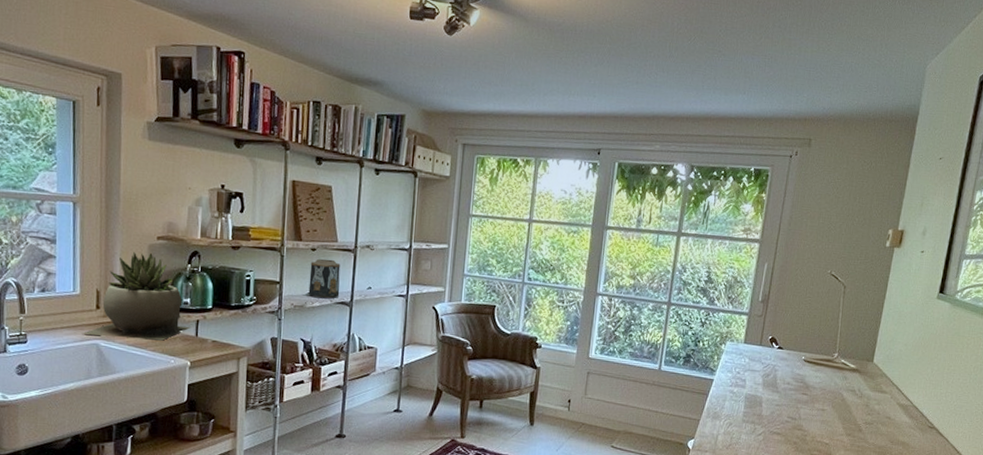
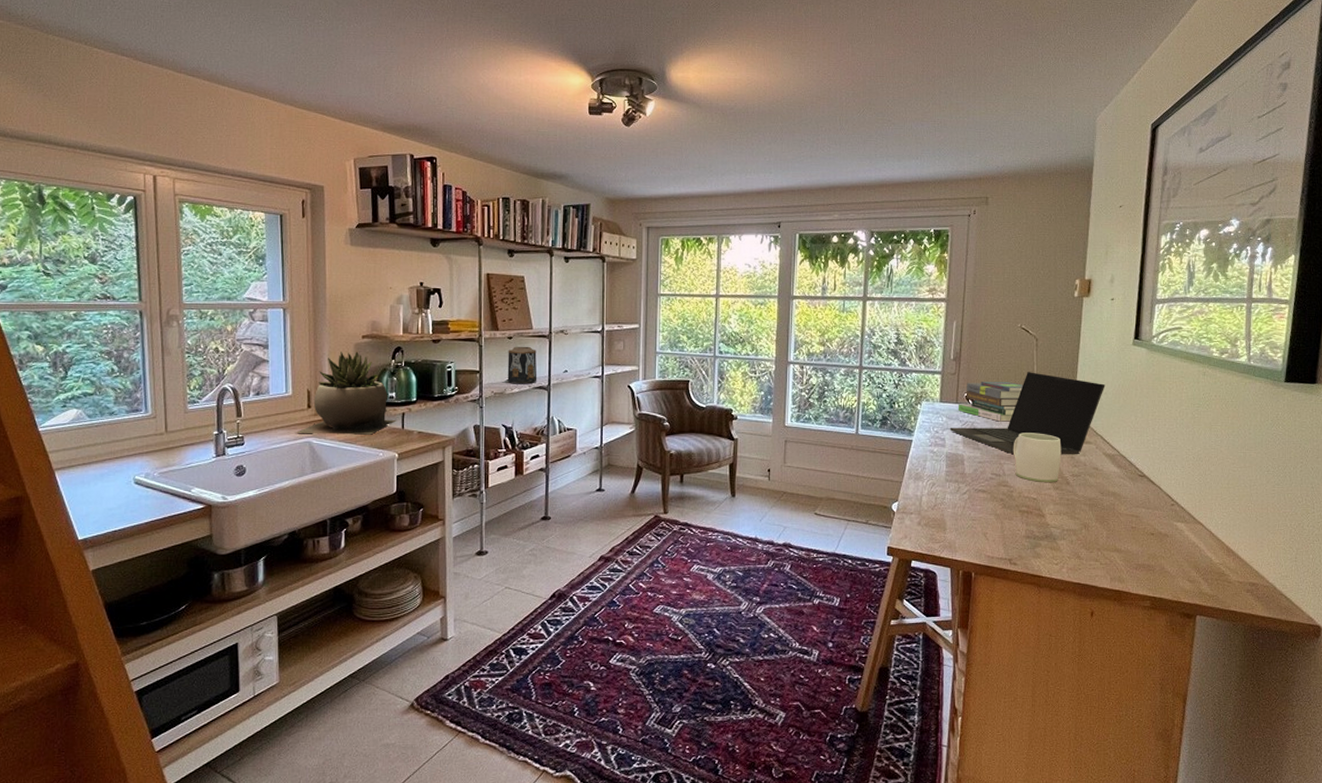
laptop: none [751,319,907,403] -> present [949,372,1105,455]
books: none [761,325,827,367] -> present [958,382,1023,422]
mug: none [810,378,858,430] -> present [1013,433,1062,483]

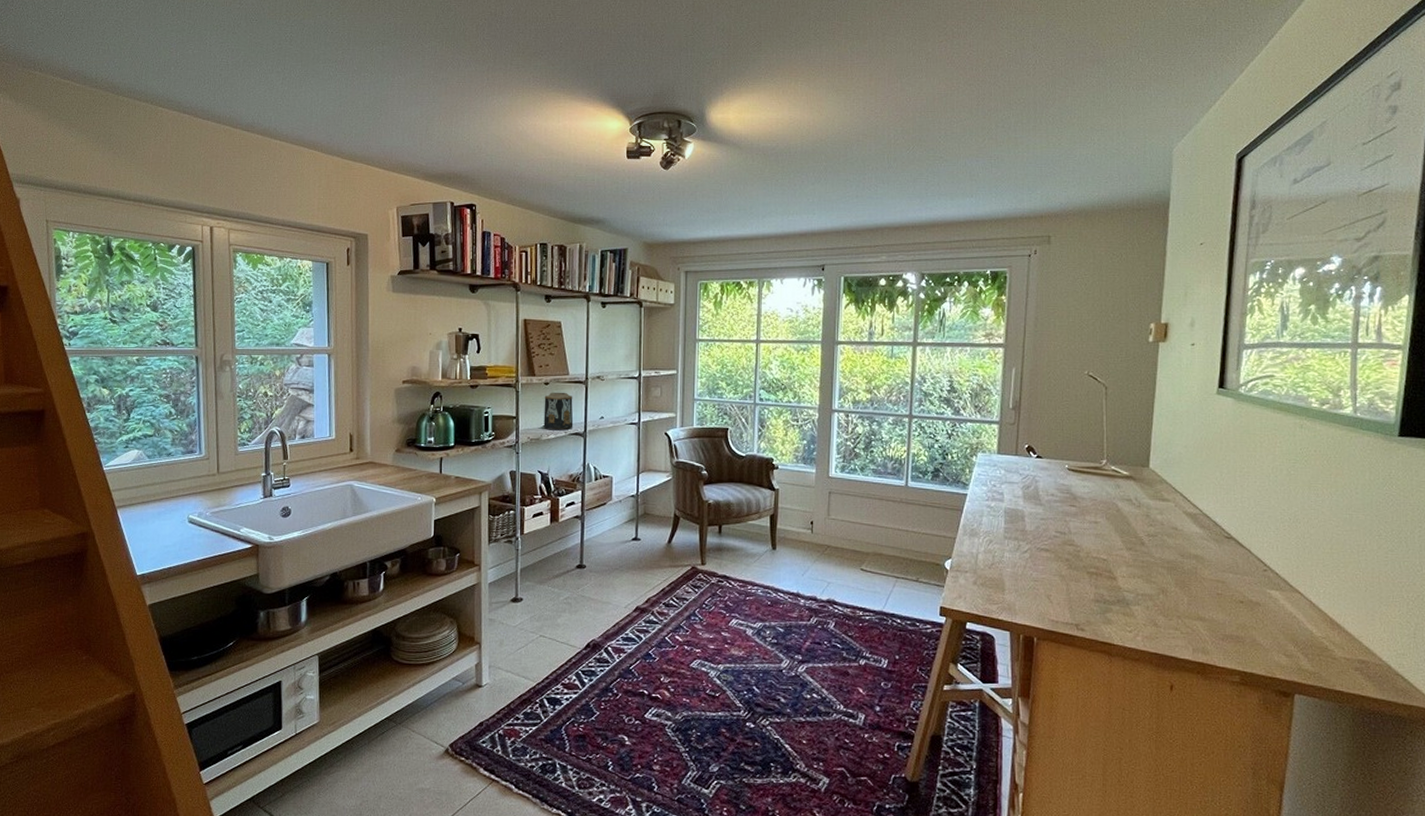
succulent plant: present [295,351,397,435] -> none [338,396,435,479]
laptop: present [949,372,1105,455] -> none [1008,422,1185,512]
books: present [958,382,1023,422] -> none [1017,433,1090,476]
mug: present [1013,433,1062,483] -> none [1079,488,1135,543]

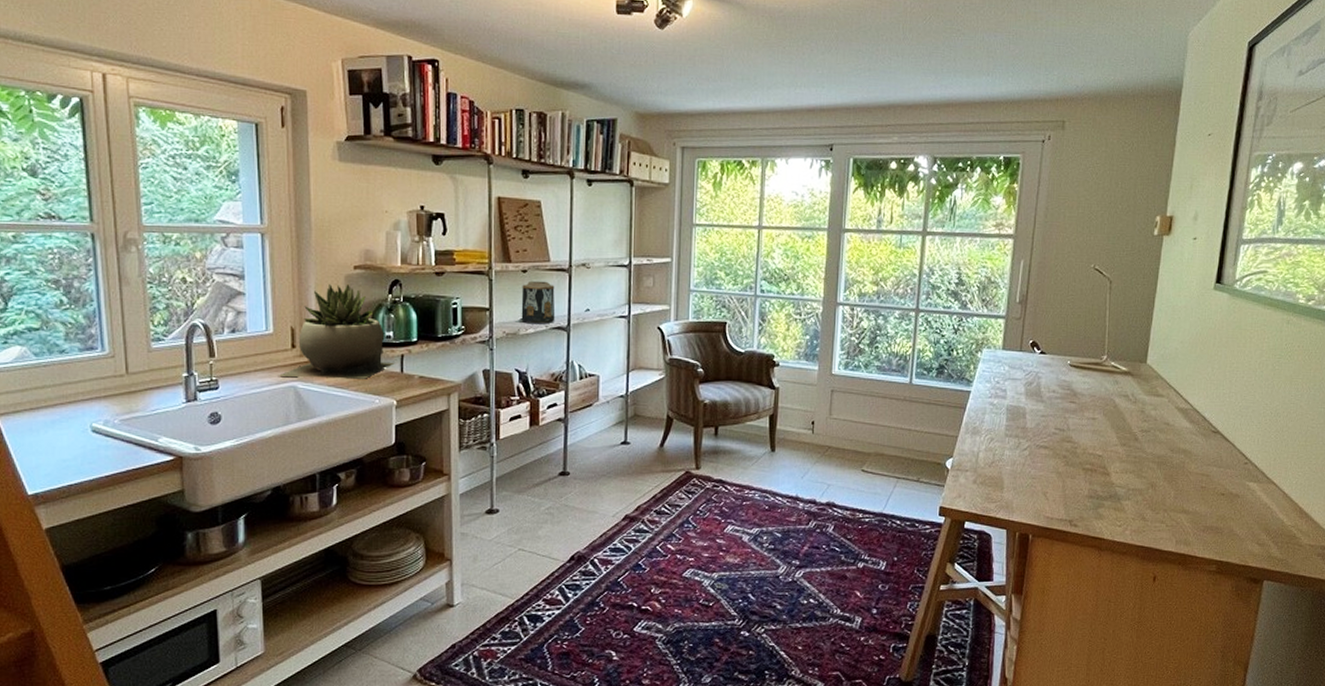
succulent plant: none [338,396,435,479] -> present [277,283,395,379]

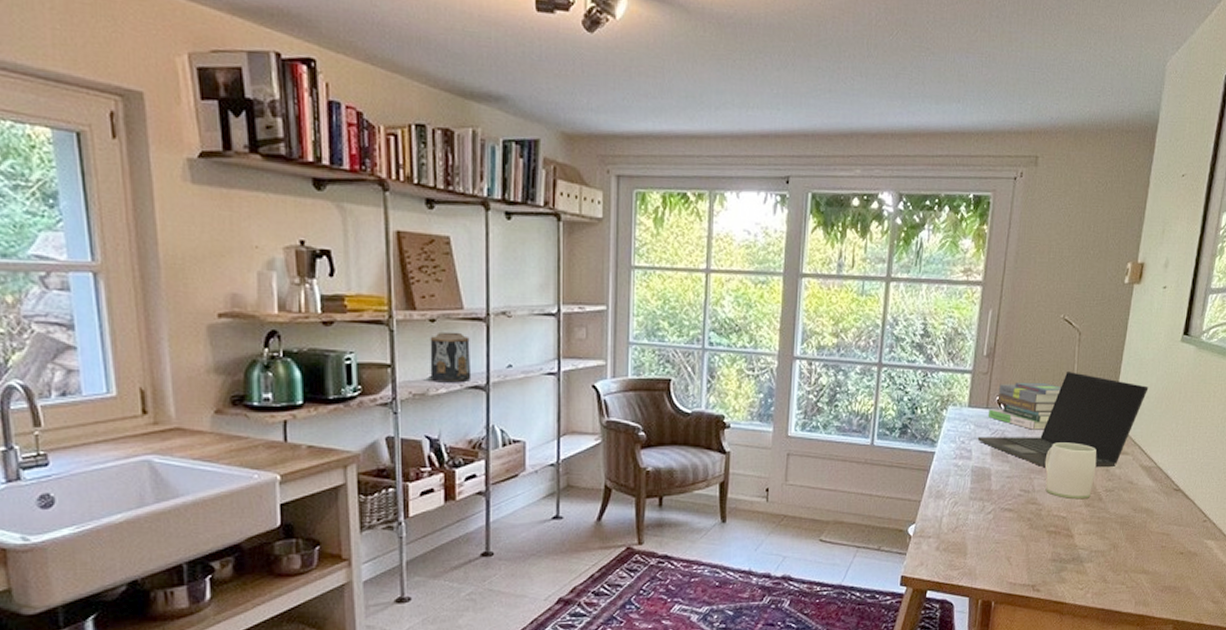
succulent plant: present [277,283,395,379] -> none [126,335,276,450]
laptop: none [1012,317,1182,408] -> present [977,372,1149,468]
books: none [1021,328,1093,372] -> present [987,383,1061,430]
mug: none [1079,384,1132,439] -> present [1044,442,1097,500]

